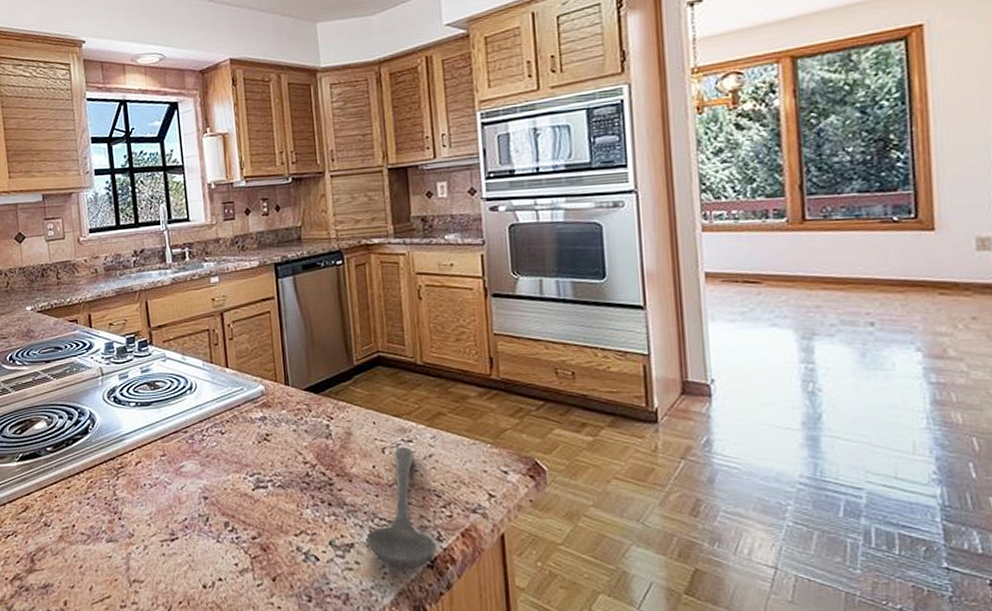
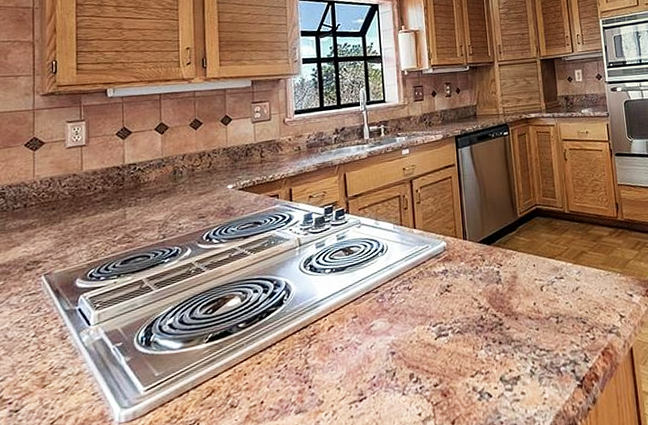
stirrer: present [367,446,437,570] -> none [530,283,584,392]

